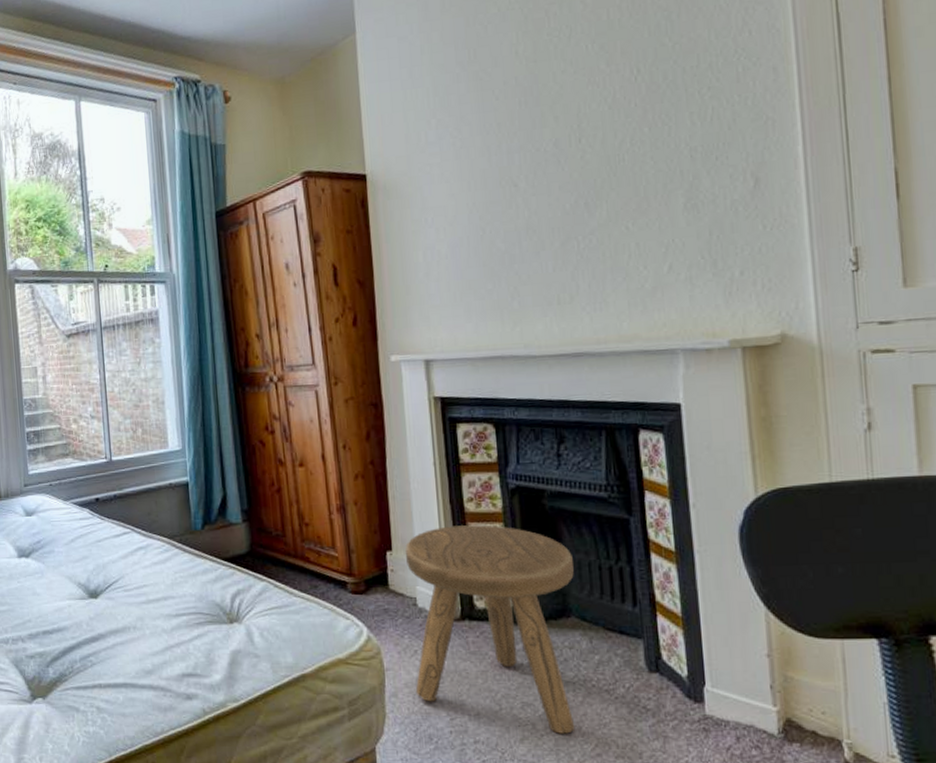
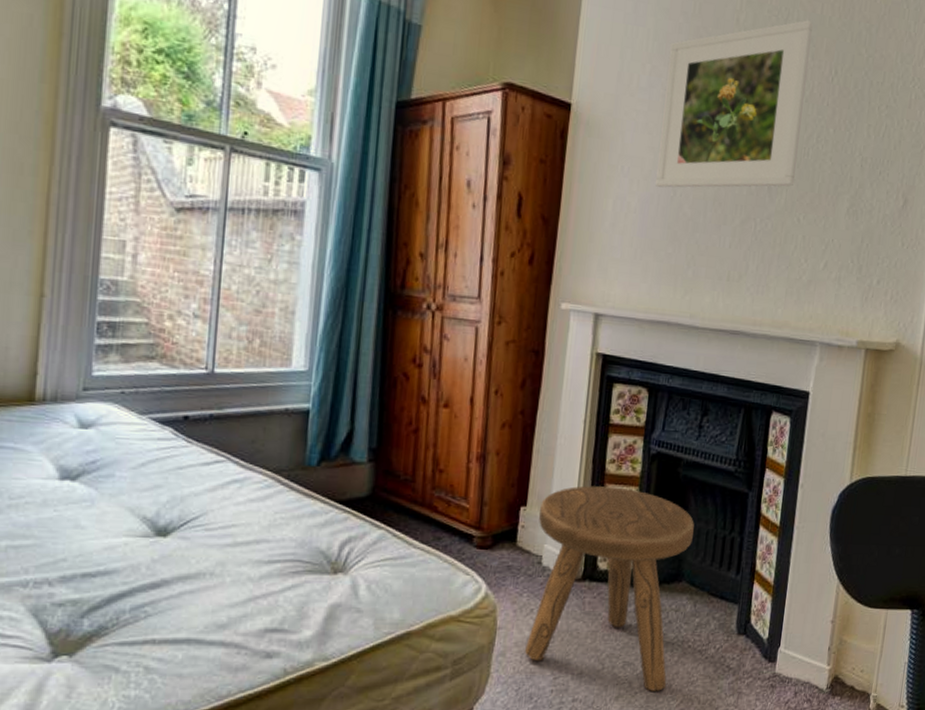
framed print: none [451,29,615,229] -> present [656,20,813,188]

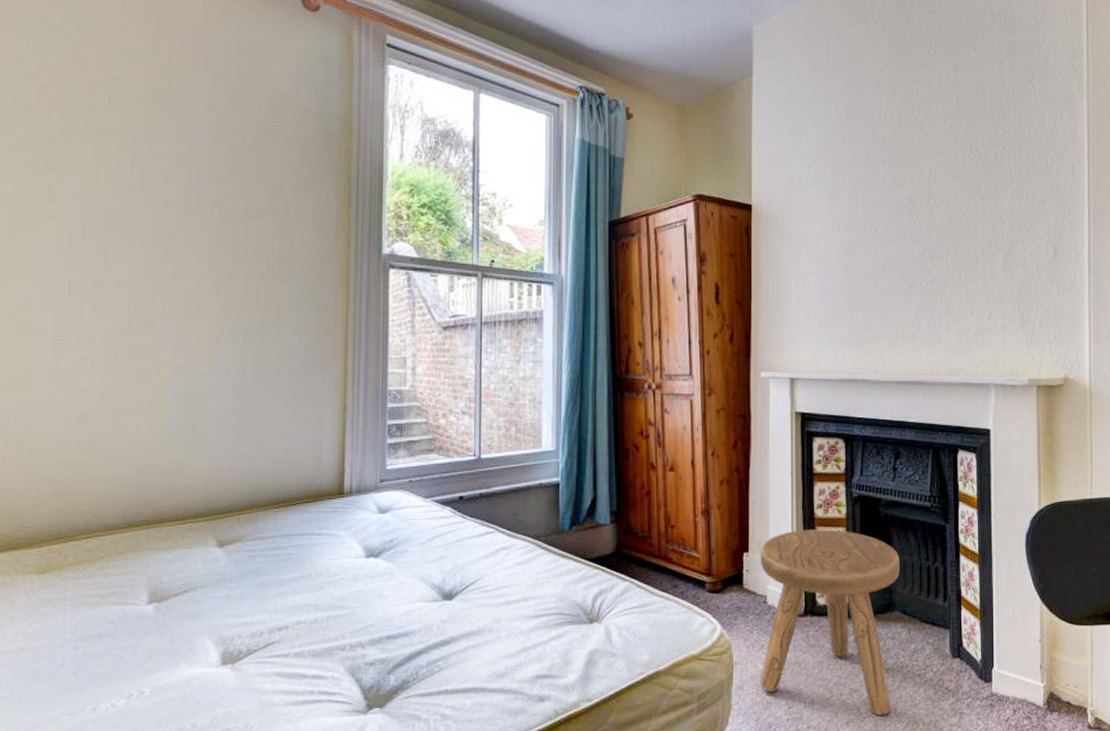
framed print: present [656,20,813,188] -> none [829,110,953,265]

